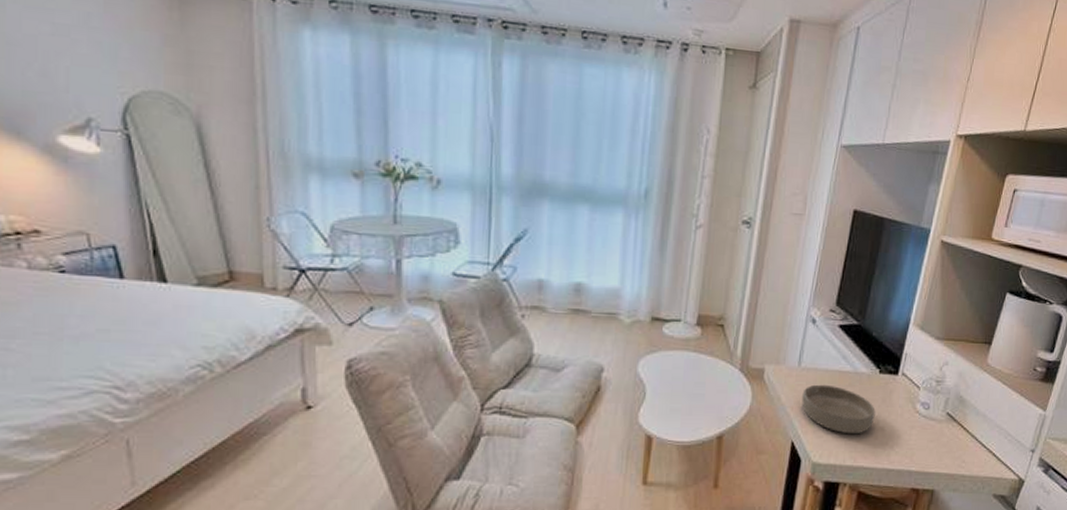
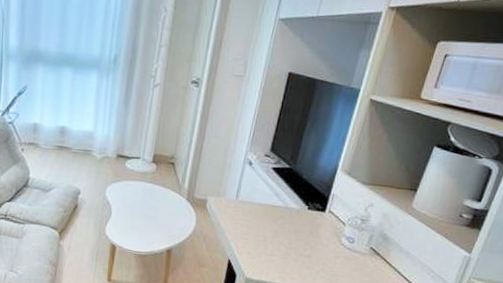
bowl: present [802,384,876,435] -> none [238,215,303,259]

